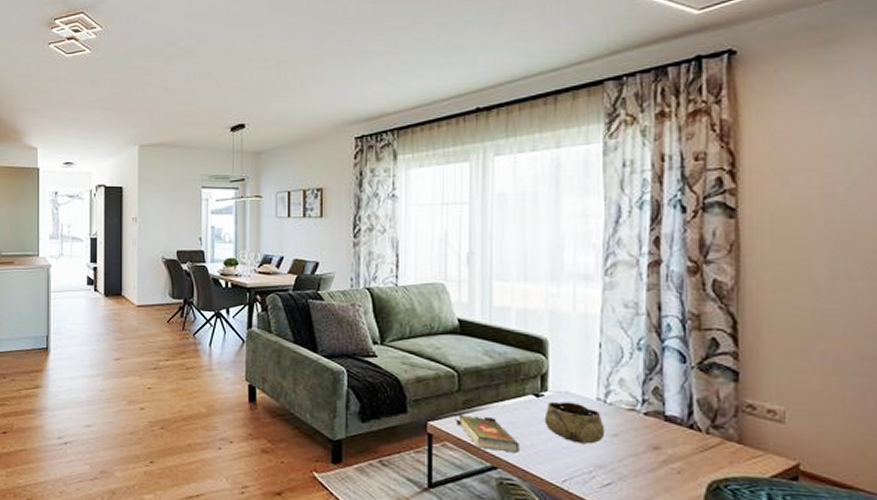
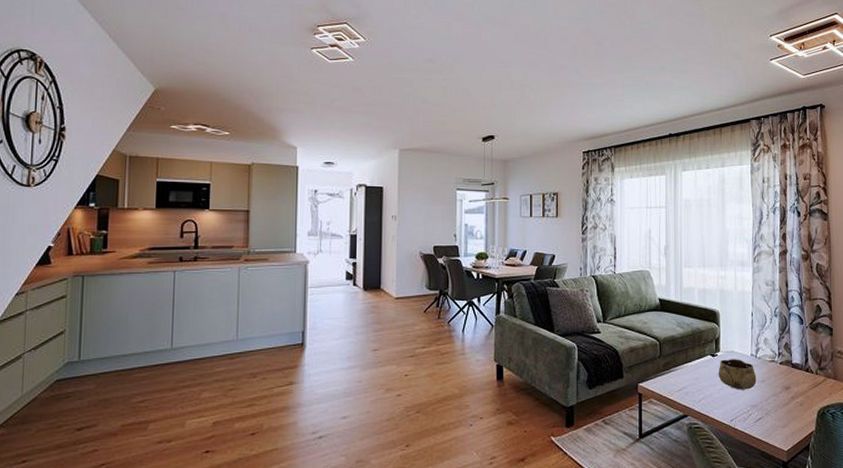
book: present [453,414,520,453] -> none [657,375,702,403]

